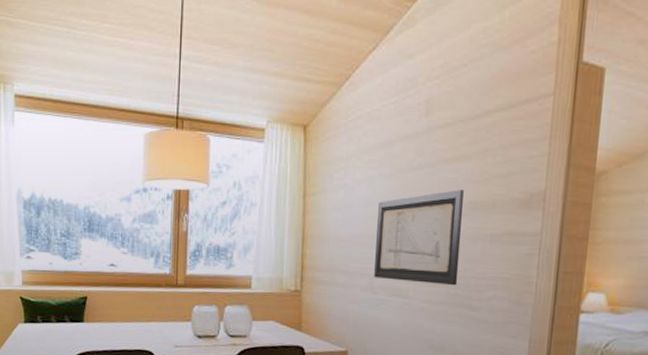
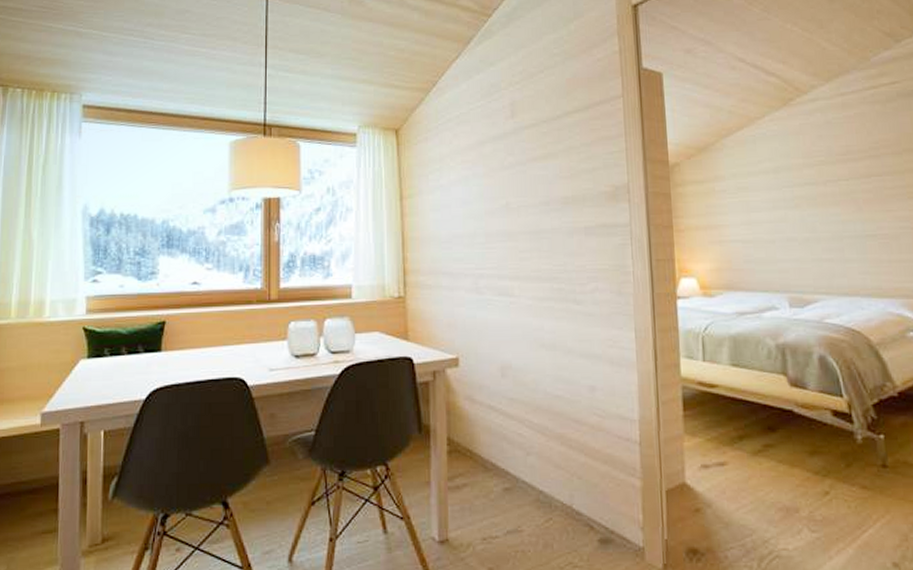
wall art: present [374,190,464,286] -> none [474,186,560,281]

